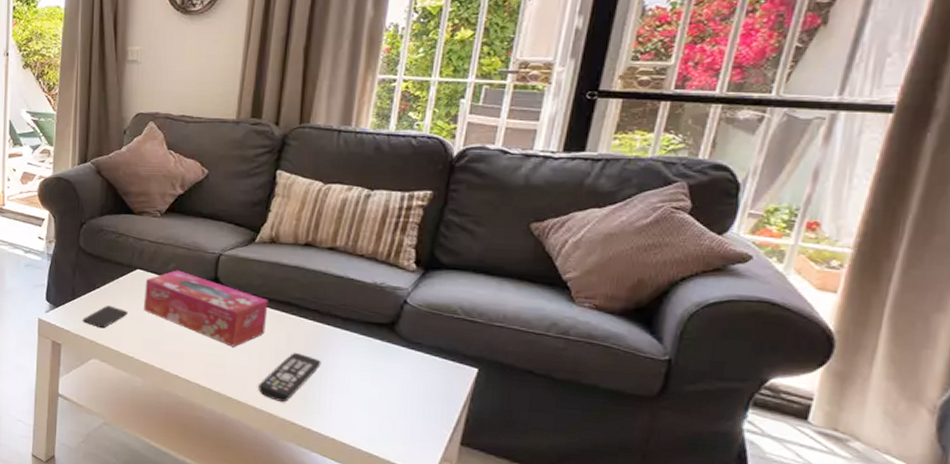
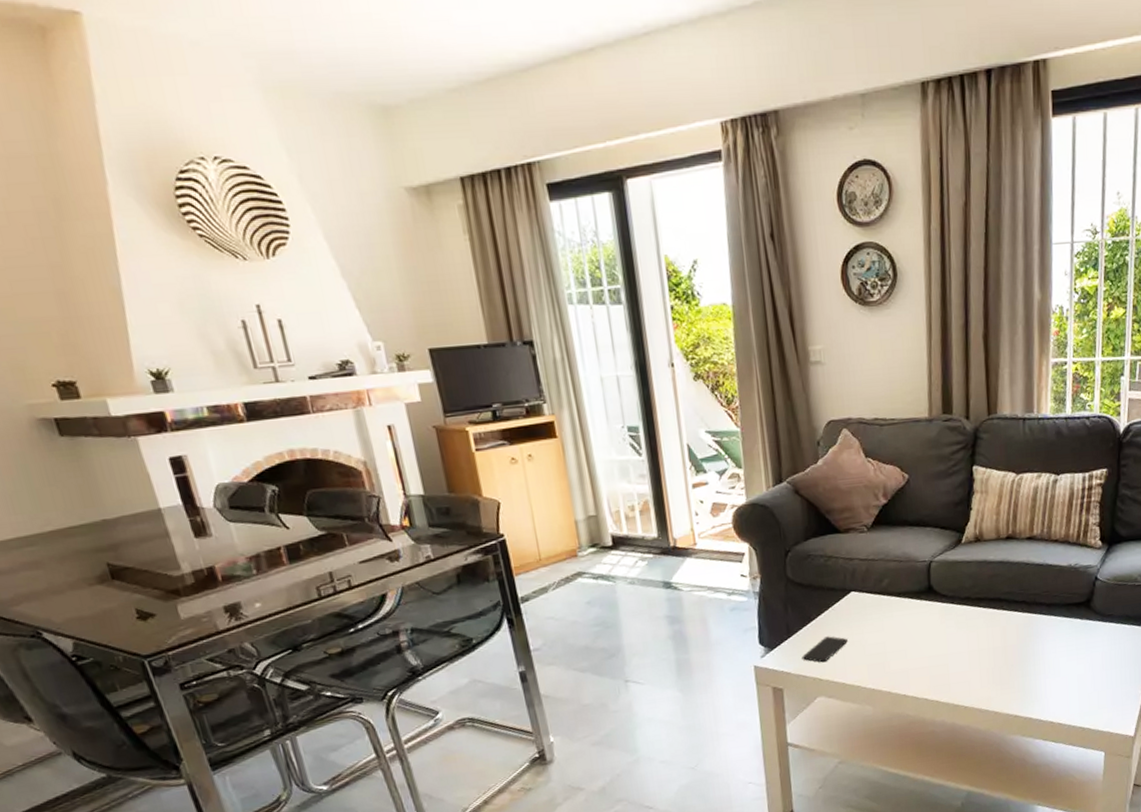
tissue box: present [144,270,268,347] -> none [861,585,982,654]
remote control: present [258,352,321,402] -> none [981,646,1034,698]

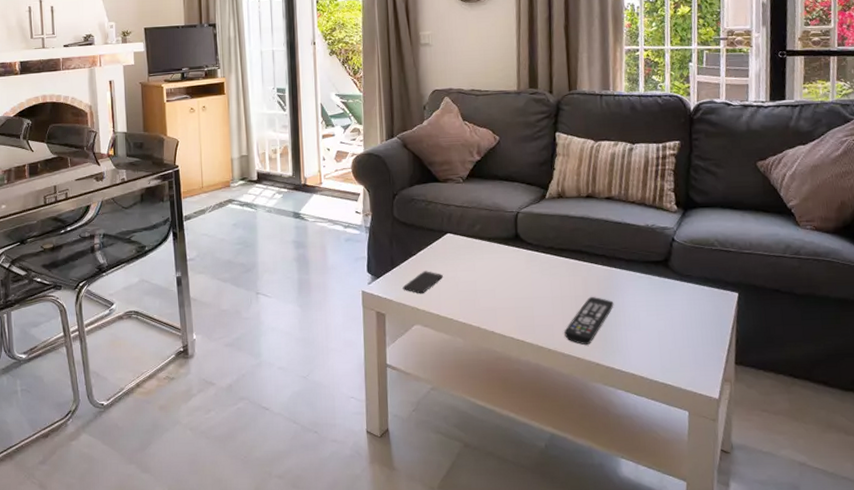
remote control: none [981,646,1034,698] -> present [564,296,614,345]

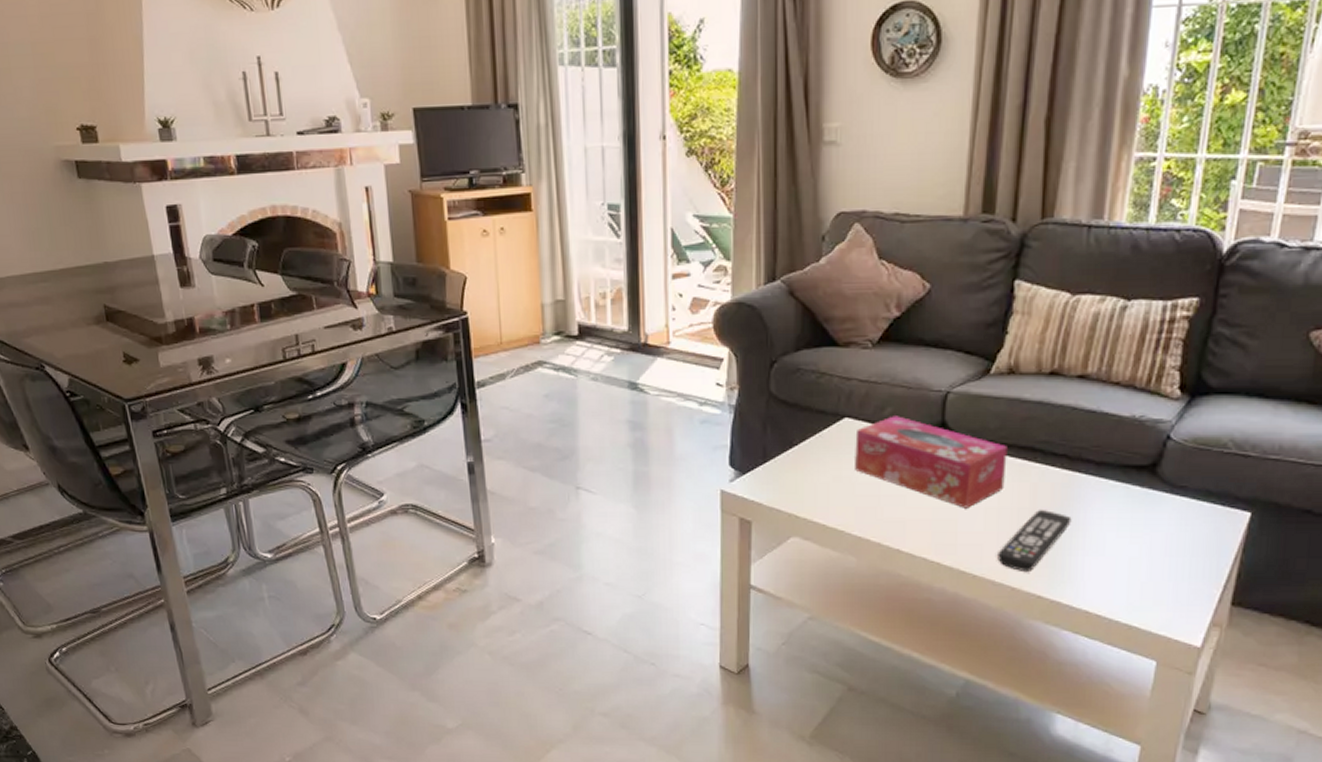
smartphone: present [403,271,443,294] -> none [777,467,834,497]
tissue box: none [456,231,564,298] -> present [855,416,1007,508]

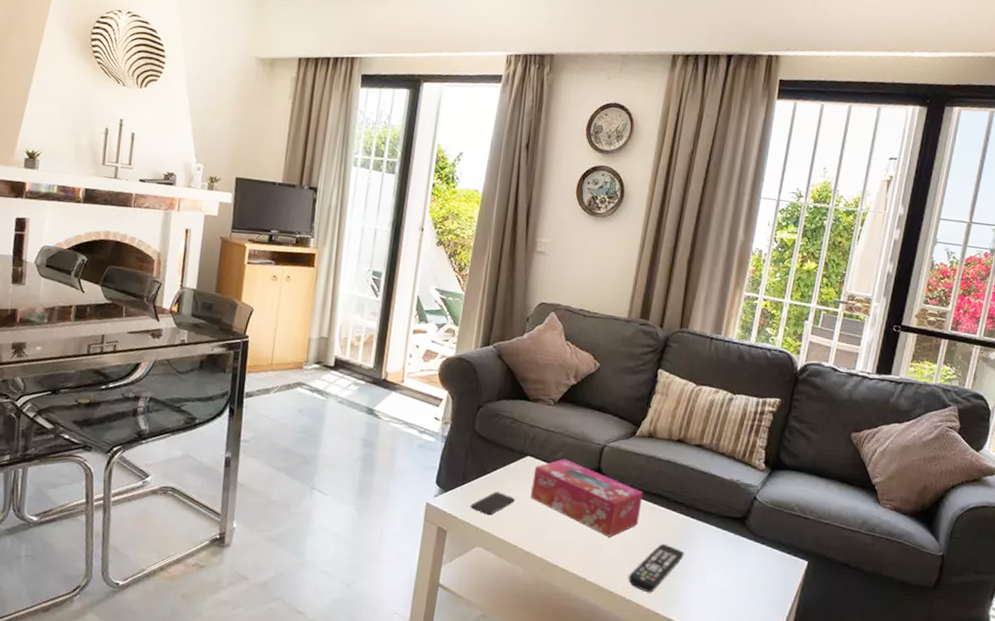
smartphone: none [777,467,834,497] -> present [470,491,515,516]

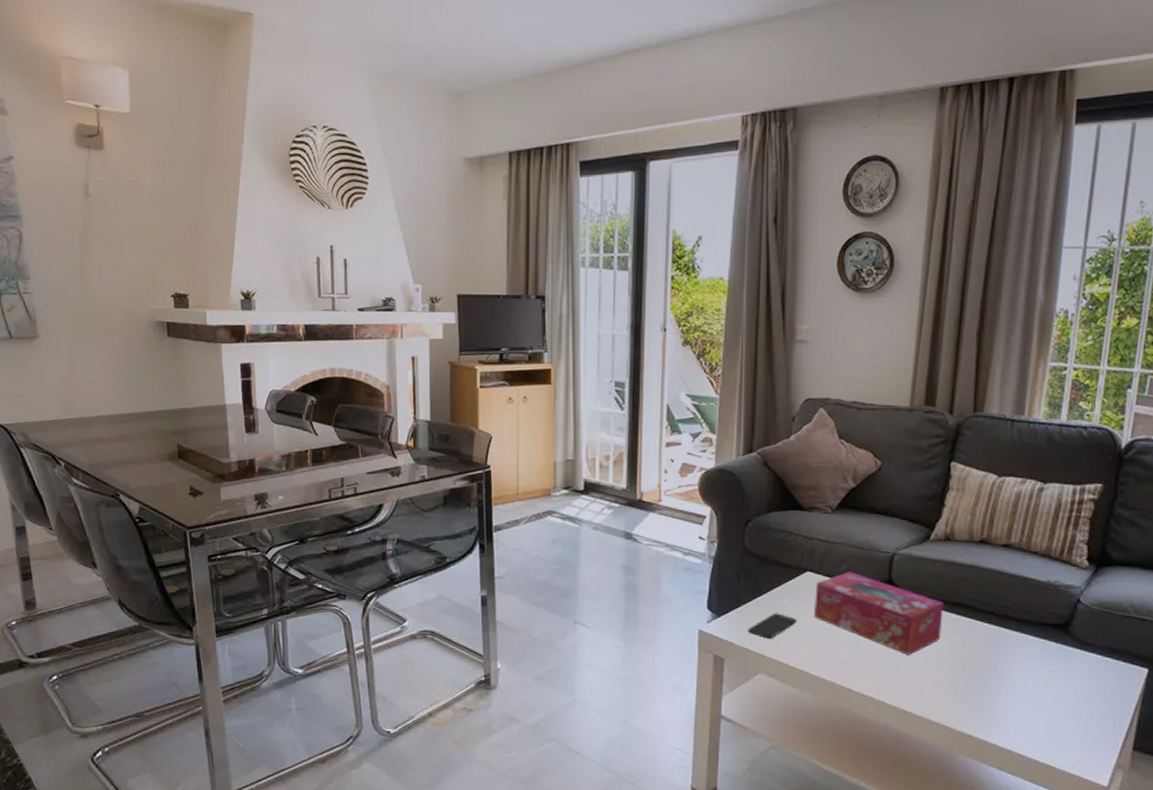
remote control: present [628,543,684,592] -> none [934,658,997,713]

